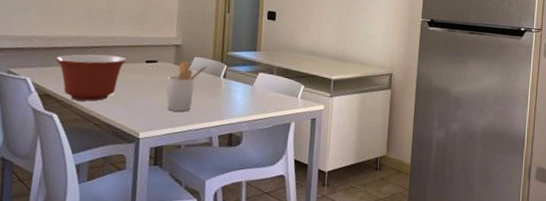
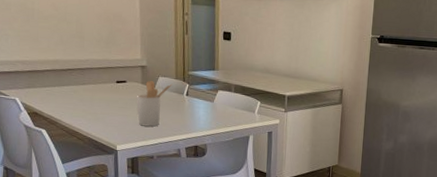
mixing bowl: present [55,54,128,101] -> none [37,76,100,118]

